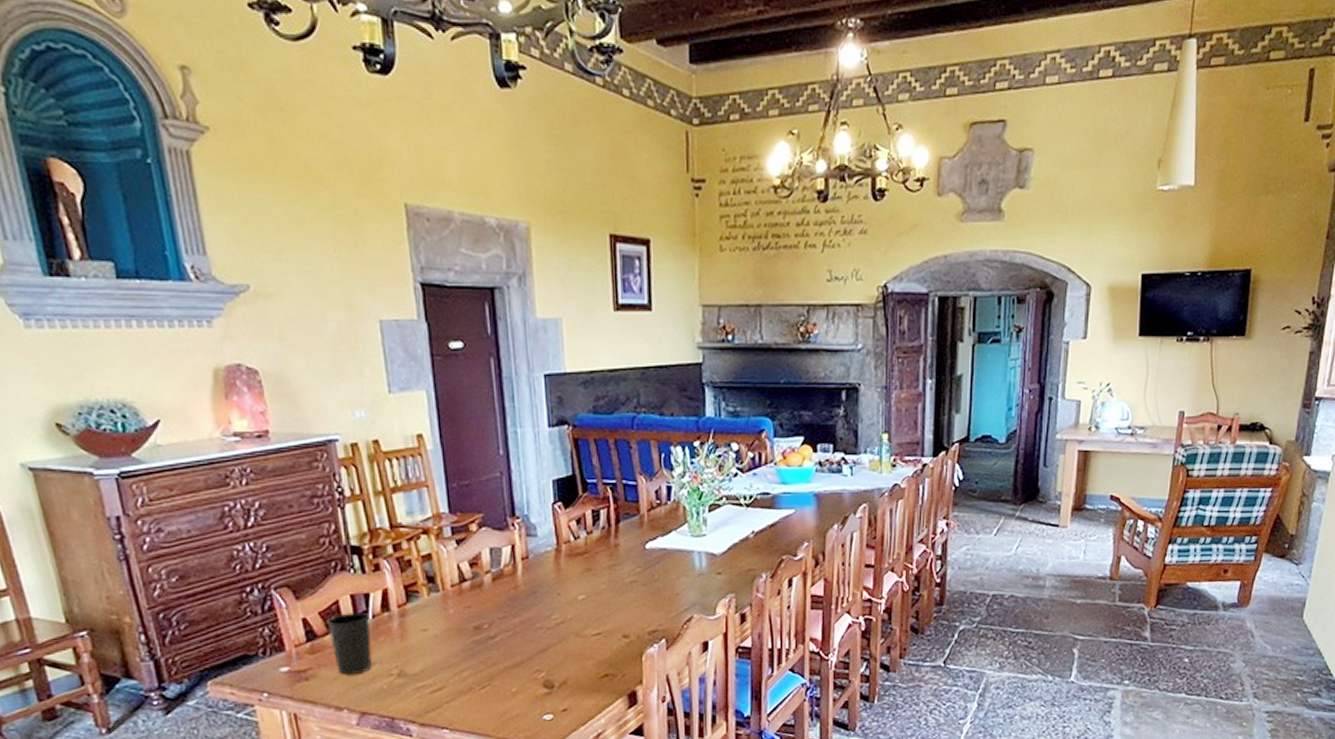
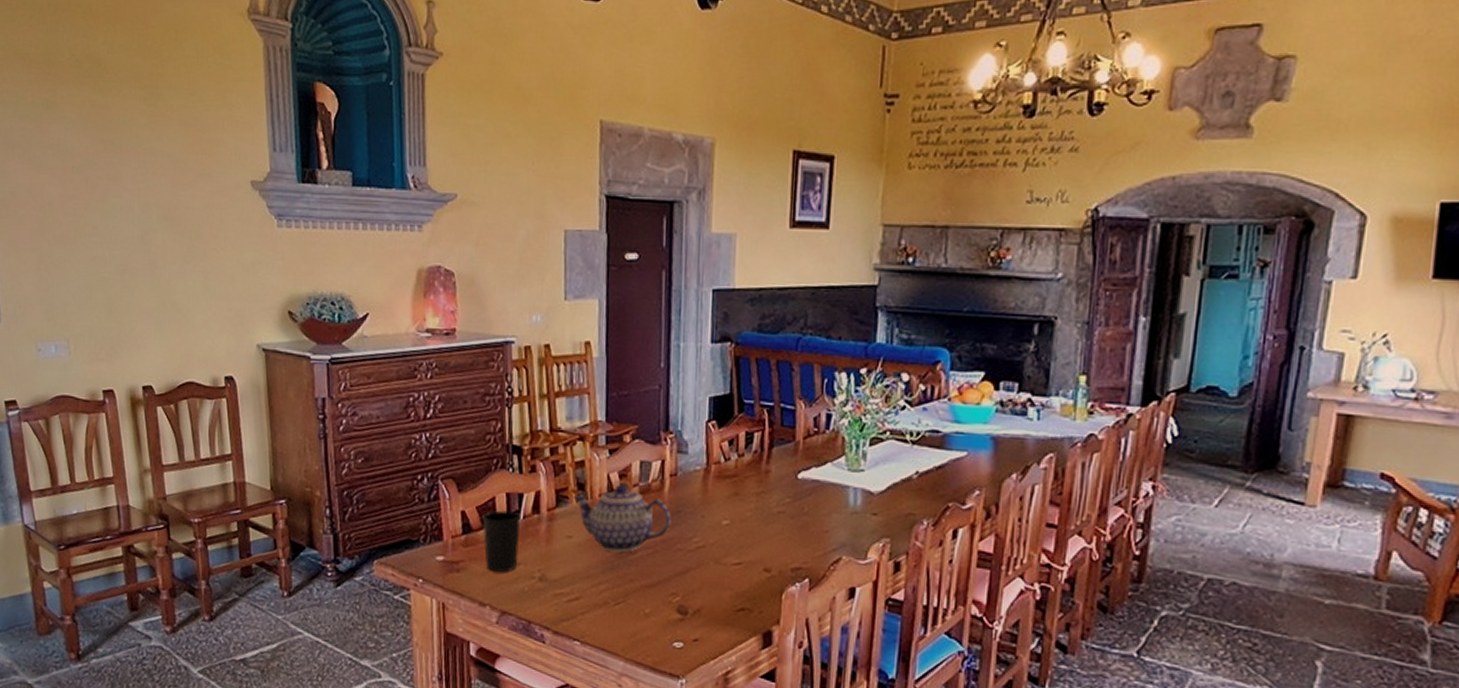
teapot: none [424,572,528,639] -> present [573,483,671,552]

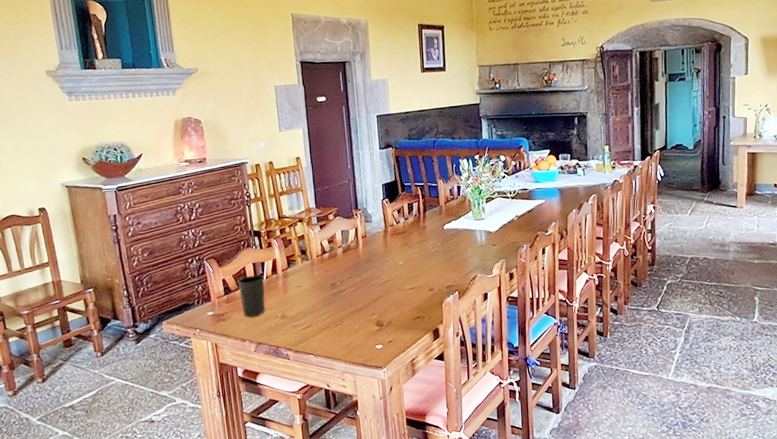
teapot: present [573,483,671,552] -> none [299,247,366,292]

